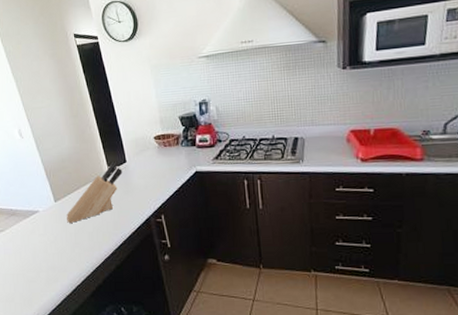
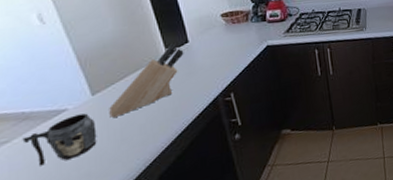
mug: none [11,216,59,254] -> present [22,113,97,166]

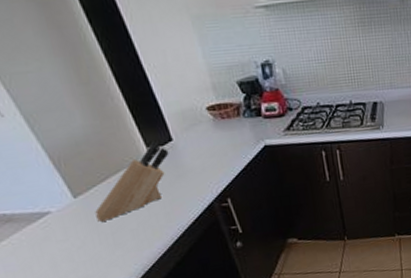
mug: present [22,113,97,166] -> none [10,216,90,268]

